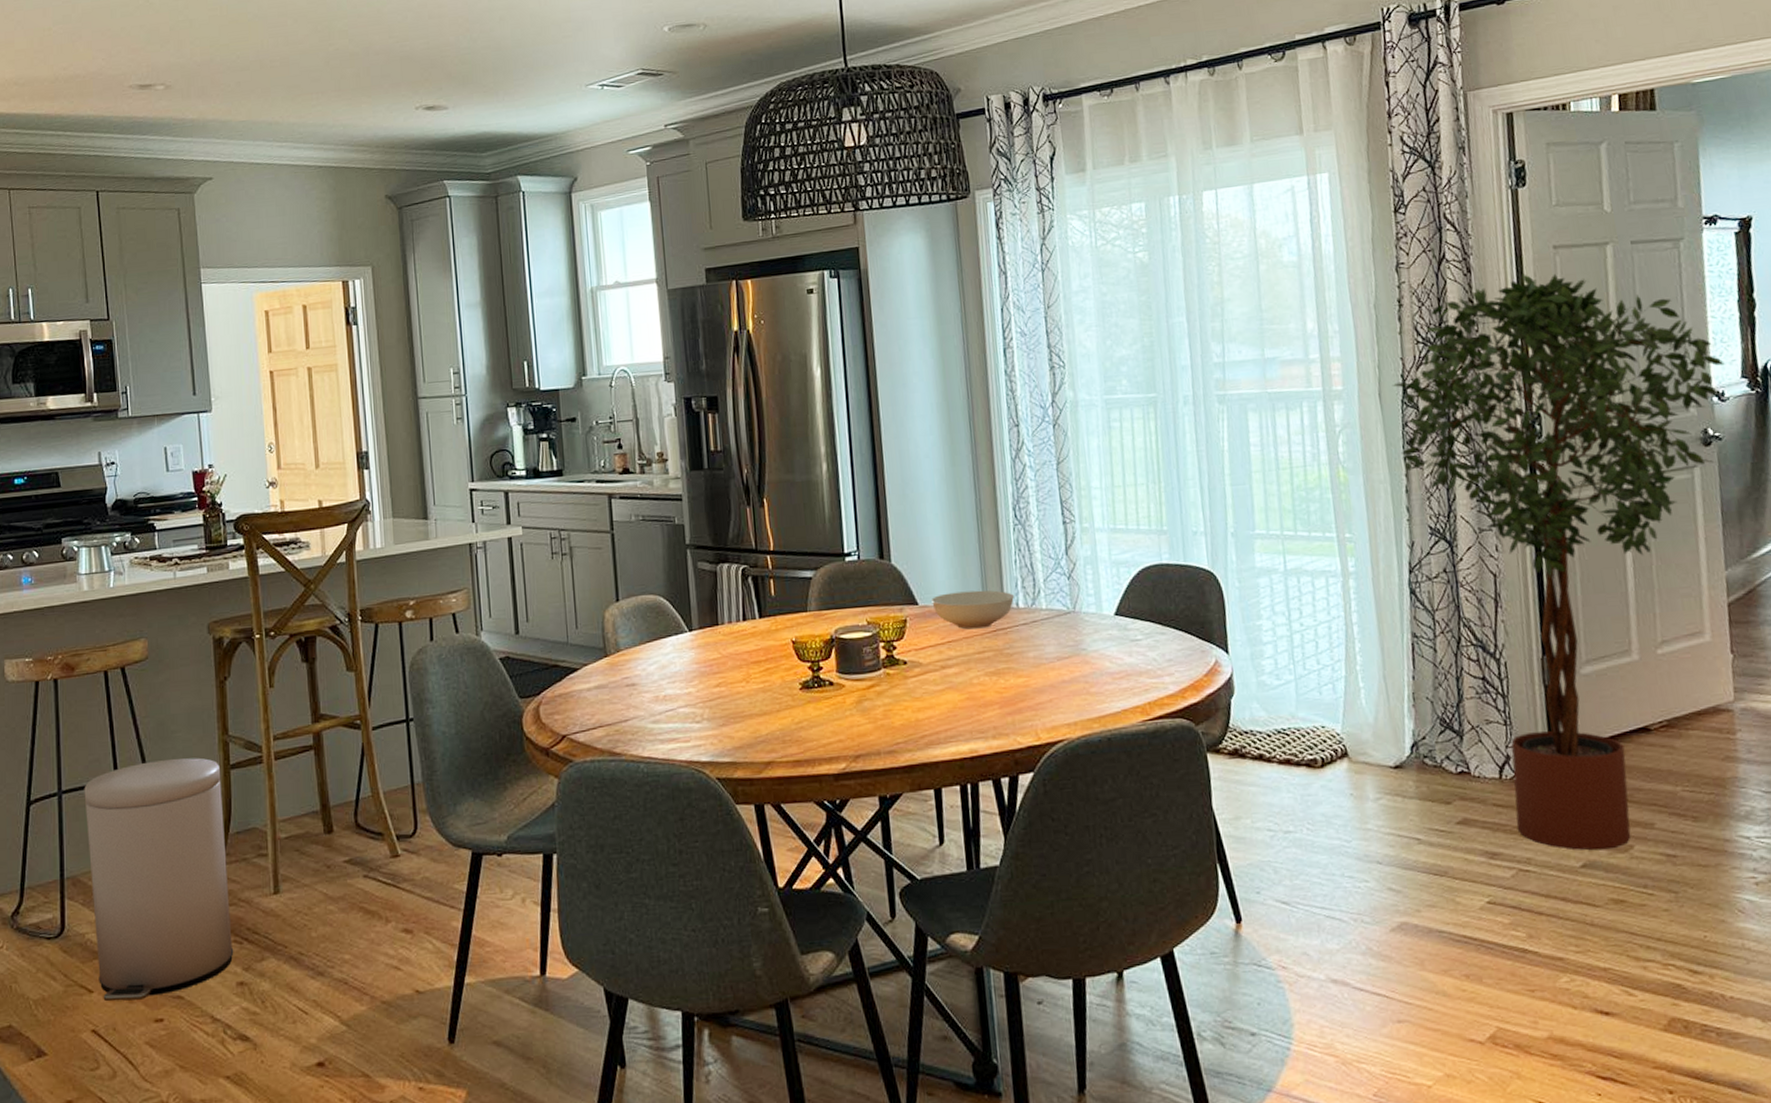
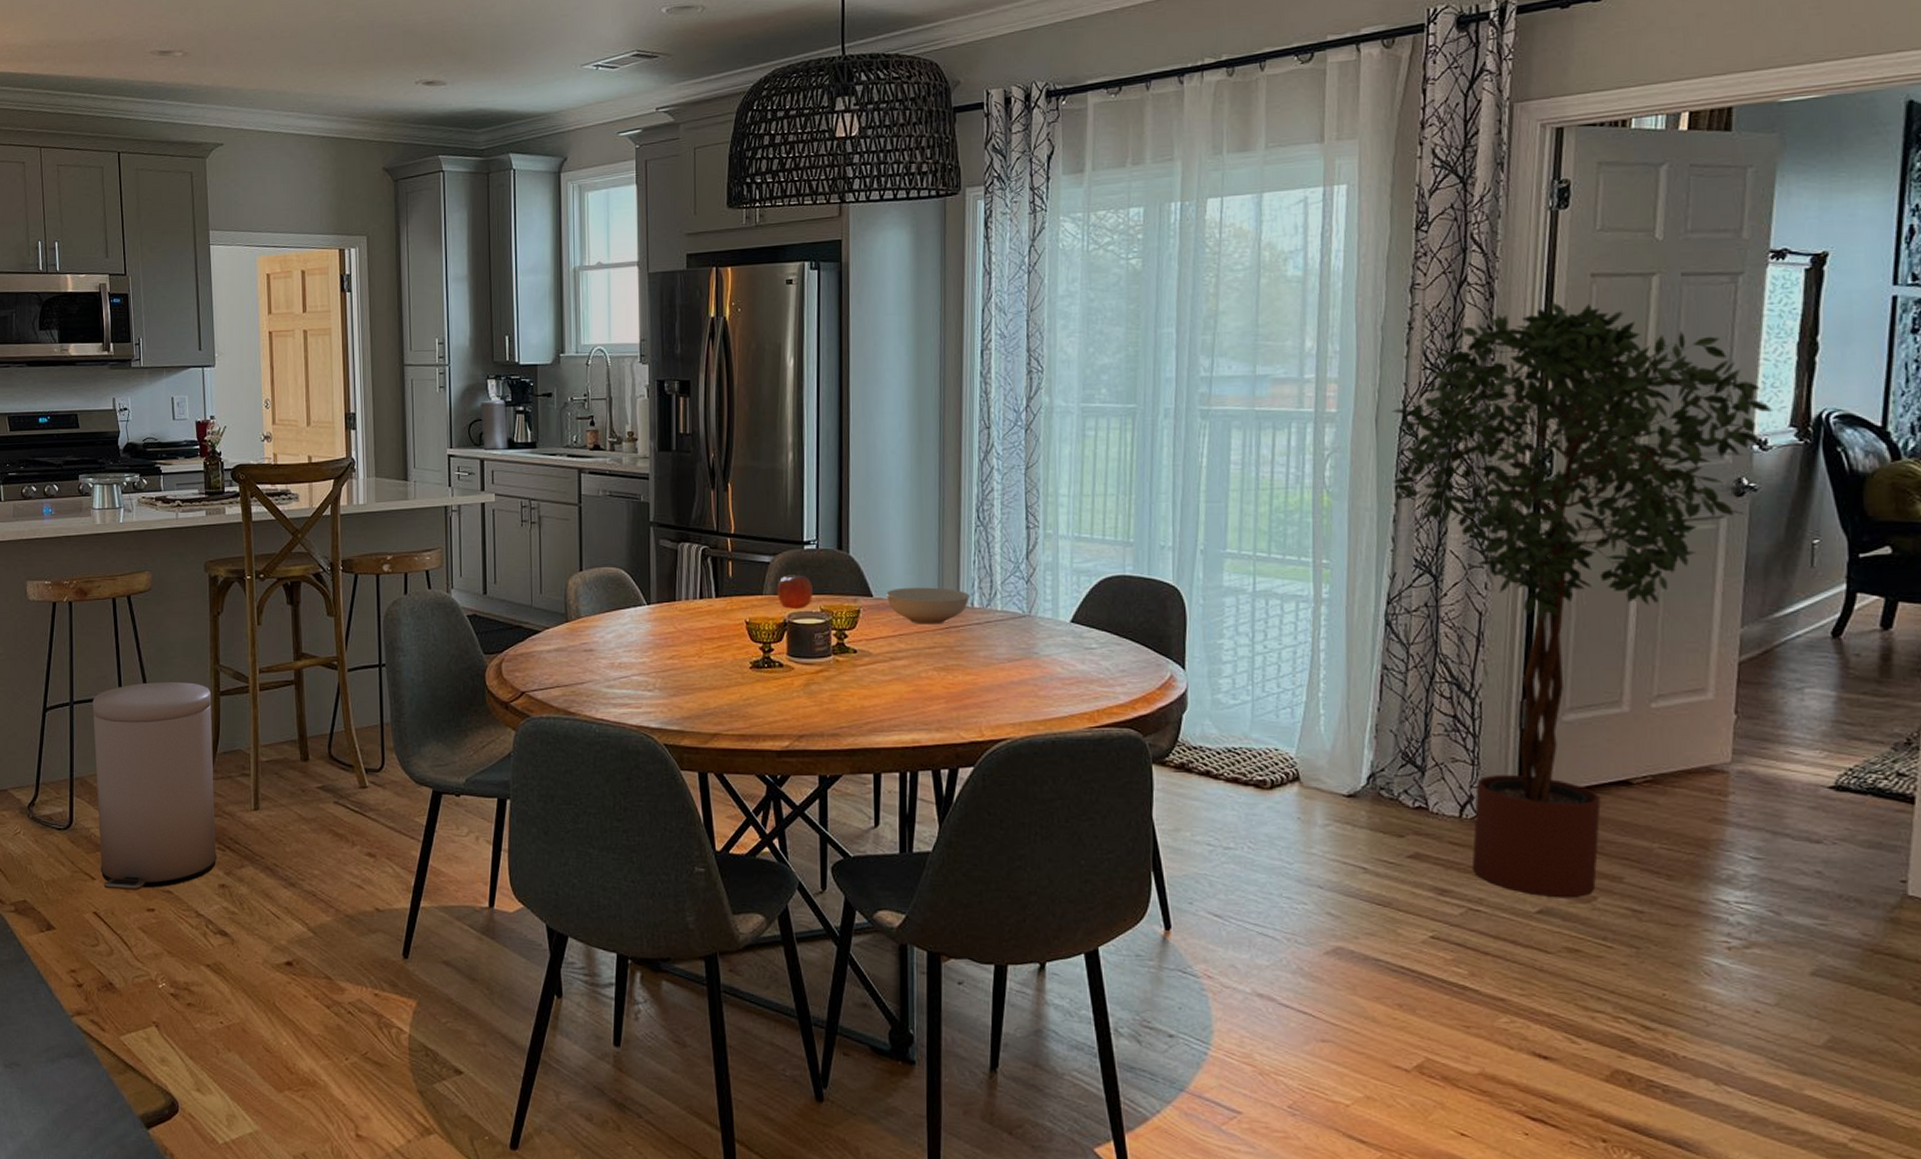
canister: none [501,427,533,483] -> present [480,399,508,451]
fruit: none [821,585,859,625] -> present [777,572,814,610]

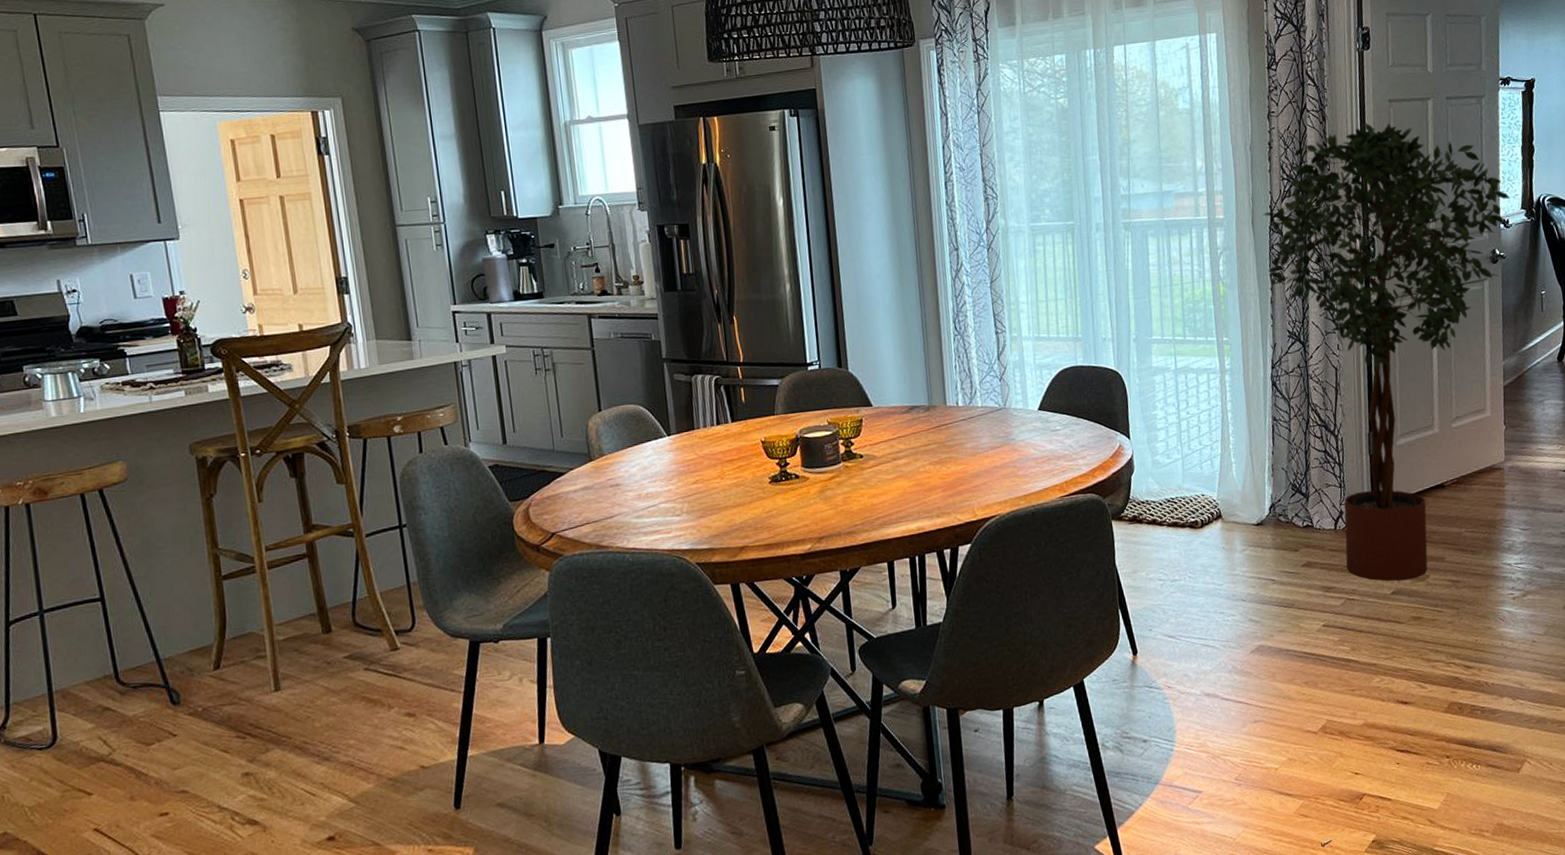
pedal bin: present [92,681,217,890] -> none [67,571,238,802]
fruit: present [777,572,814,610] -> none [786,391,820,426]
bowl: present [885,587,971,625] -> none [883,392,955,426]

